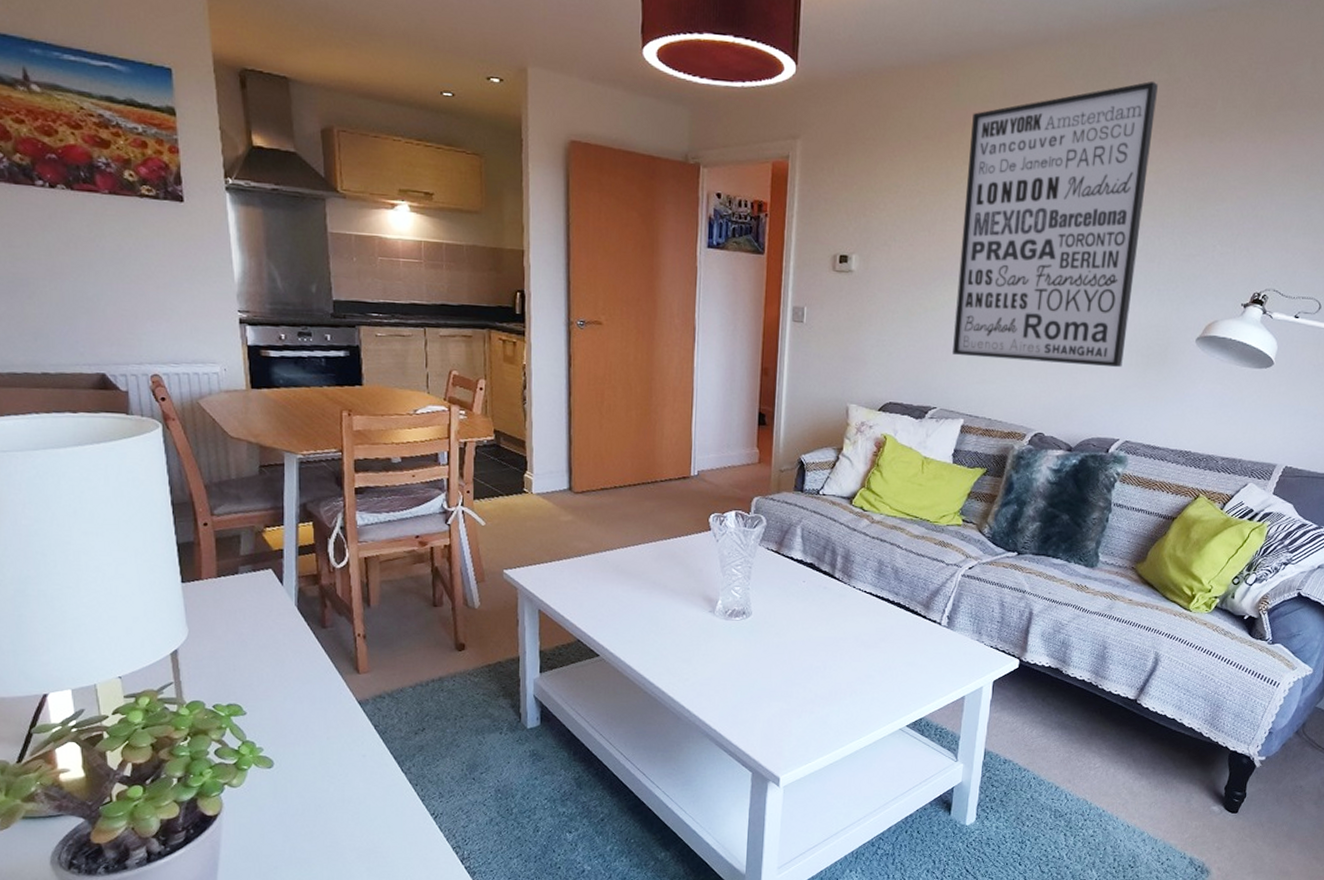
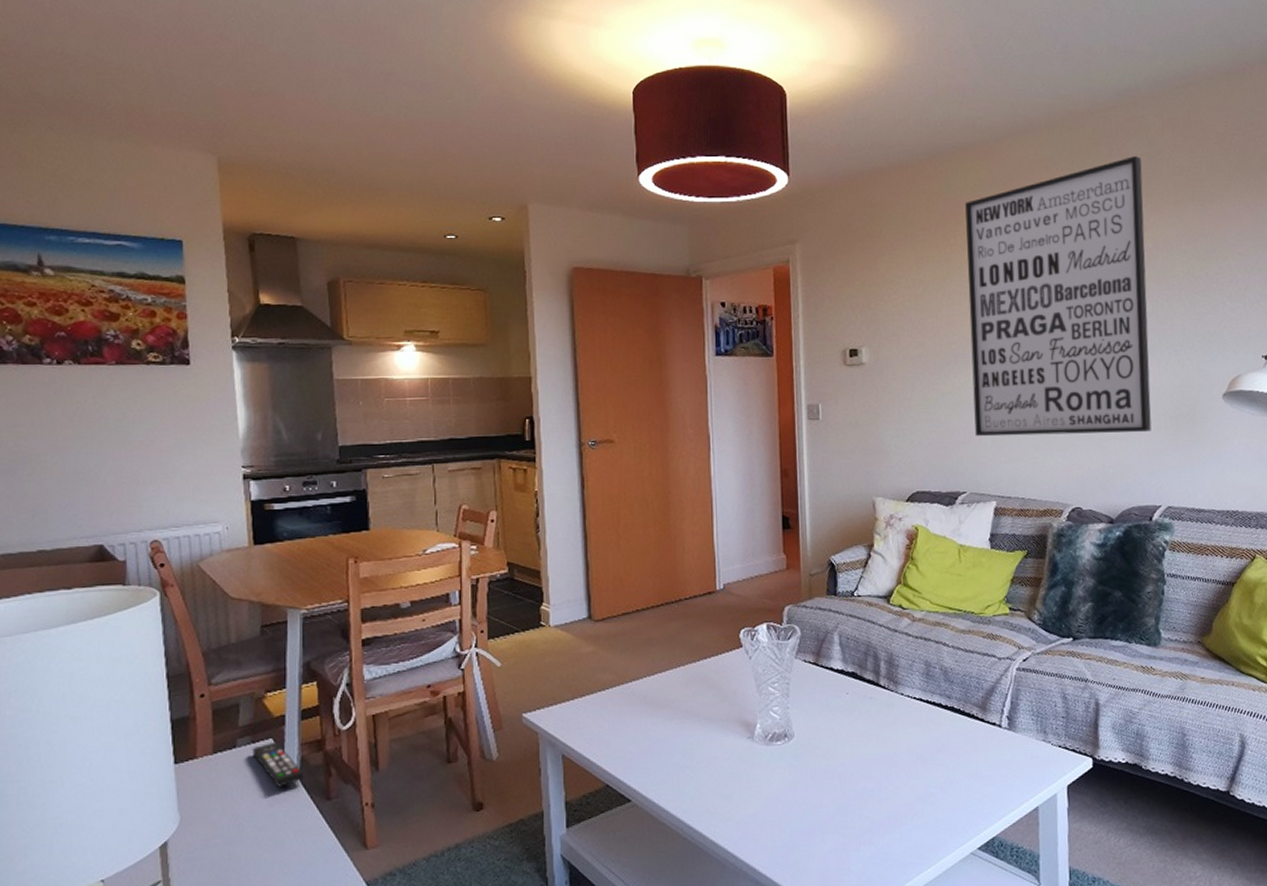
remote control: none [253,572,302,613] -> present [252,741,304,787]

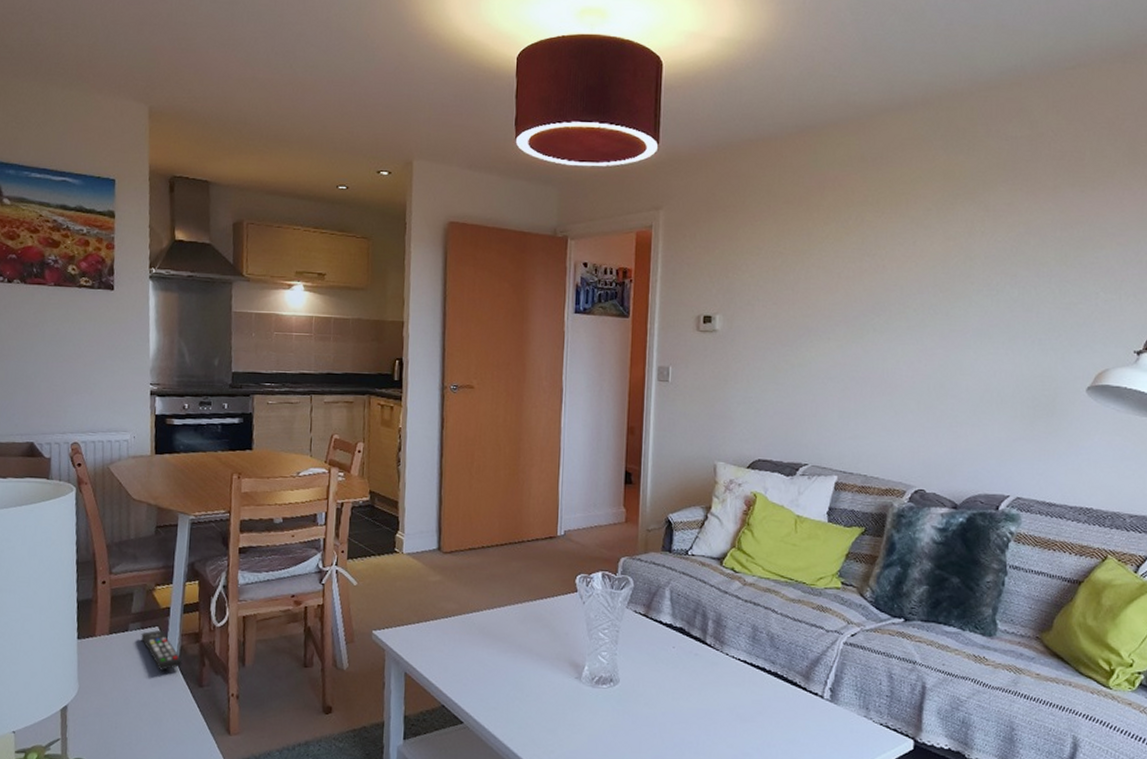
wall art: present [965,155,1152,437] -> none [822,137,1020,420]

